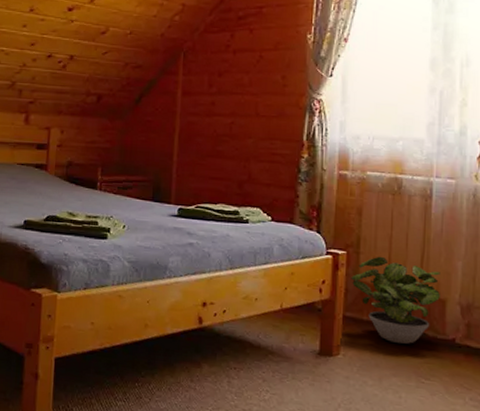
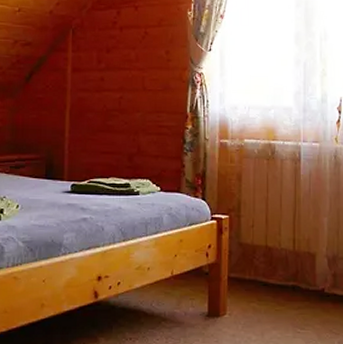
potted plant: present [351,256,441,345] -> none [234,218,310,299]

